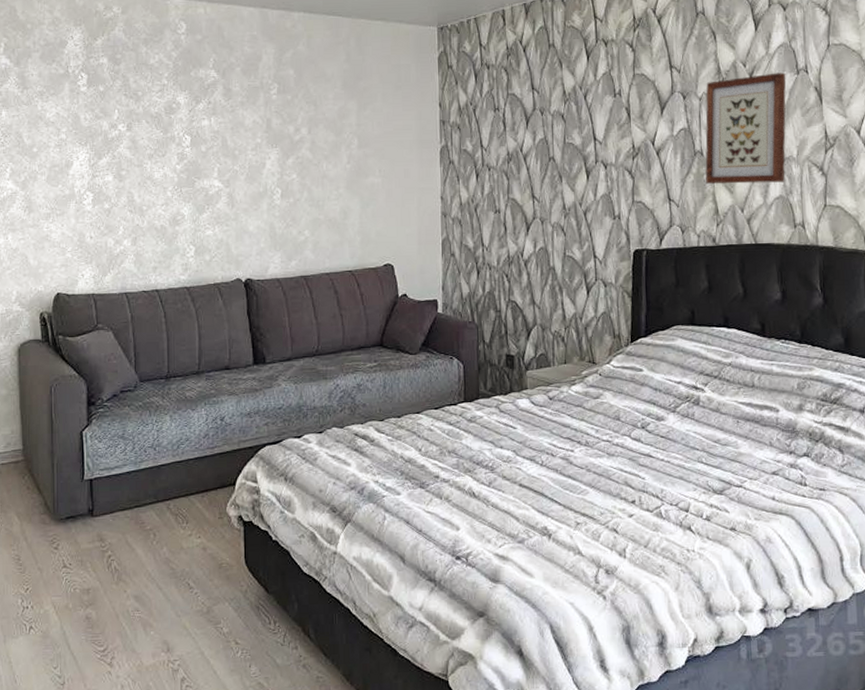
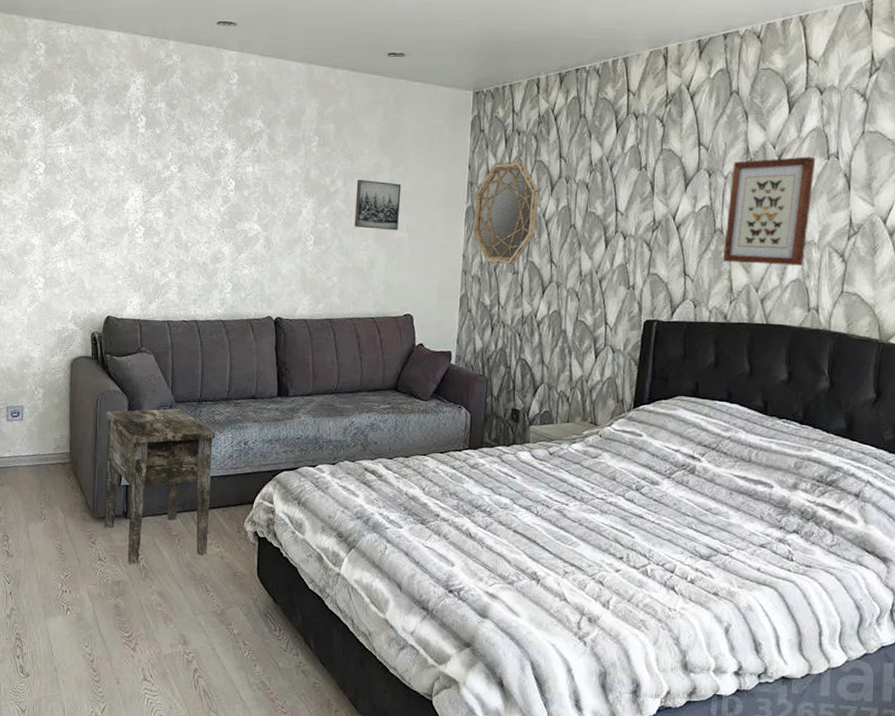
side table: none [62,387,188,568] -> present [104,408,216,564]
wall art: none [322,125,371,177] -> present [354,180,402,231]
home mirror: none [448,95,515,204] -> present [472,161,539,264]

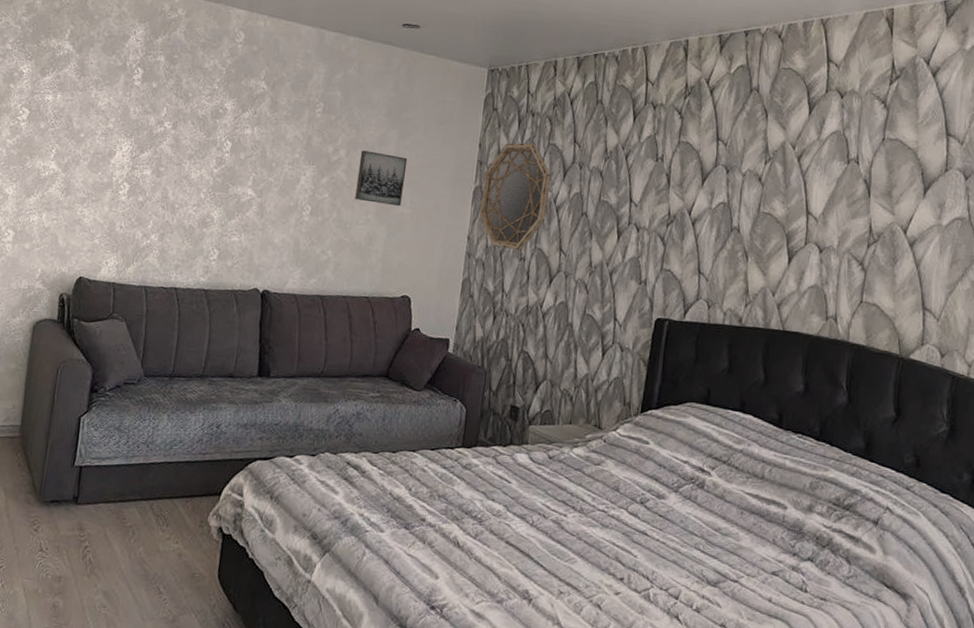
side table: present [104,408,216,564] -> none [50,381,186,558]
wall art: present [723,156,816,266] -> none [739,159,836,272]

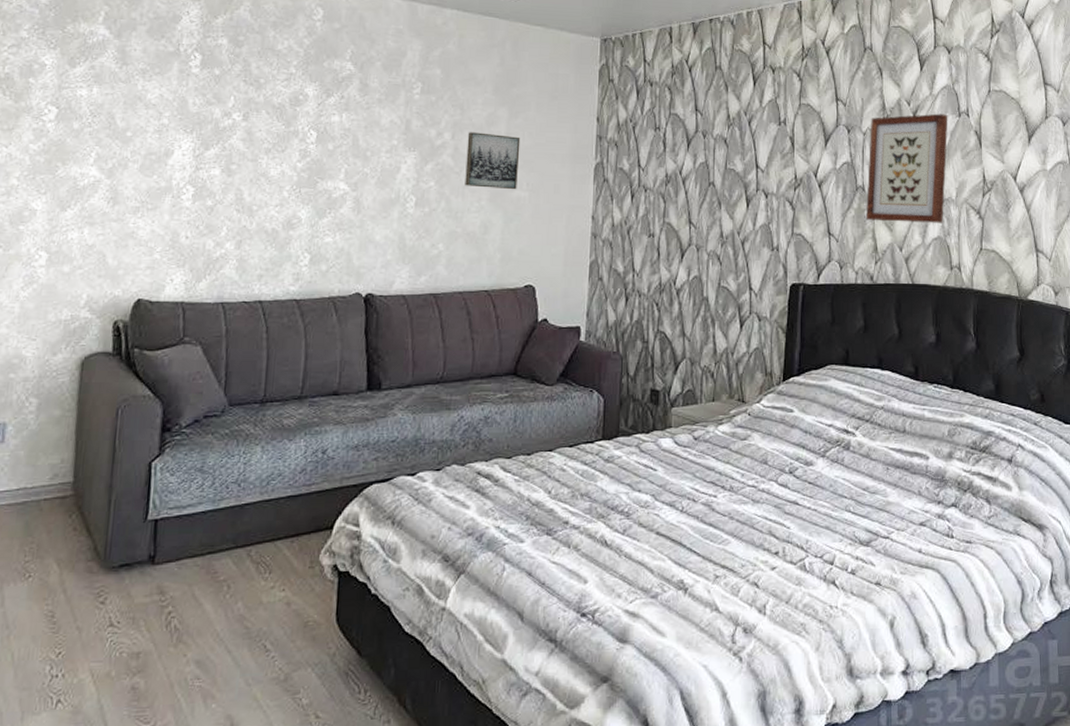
home mirror: present [479,143,551,250] -> none [602,113,675,226]
wall art: none [739,159,836,272] -> present [866,113,948,223]

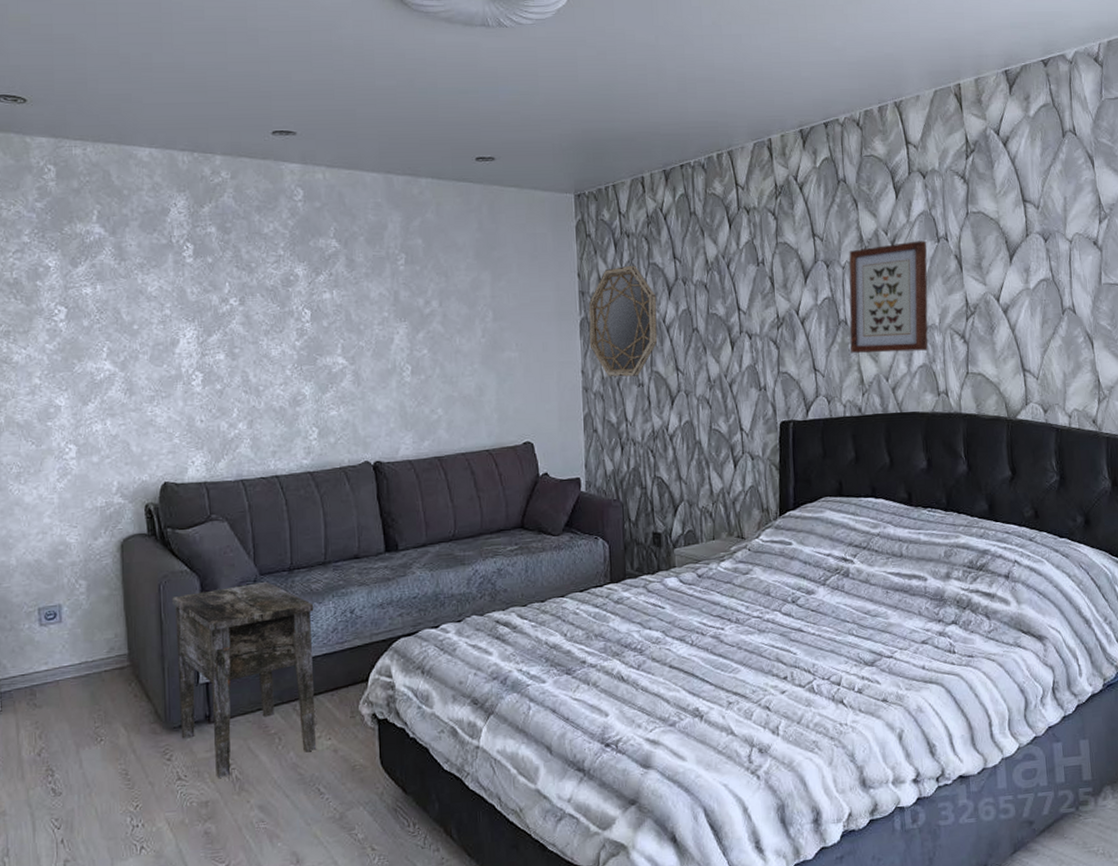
side table: none [119,412,284,627] -> present [172,581,317,778]
wall art: present [465,132,521,190] -> none [454,298,507,352]
home mirror: none [602,113,675,226] -> present [588,265,658,377]

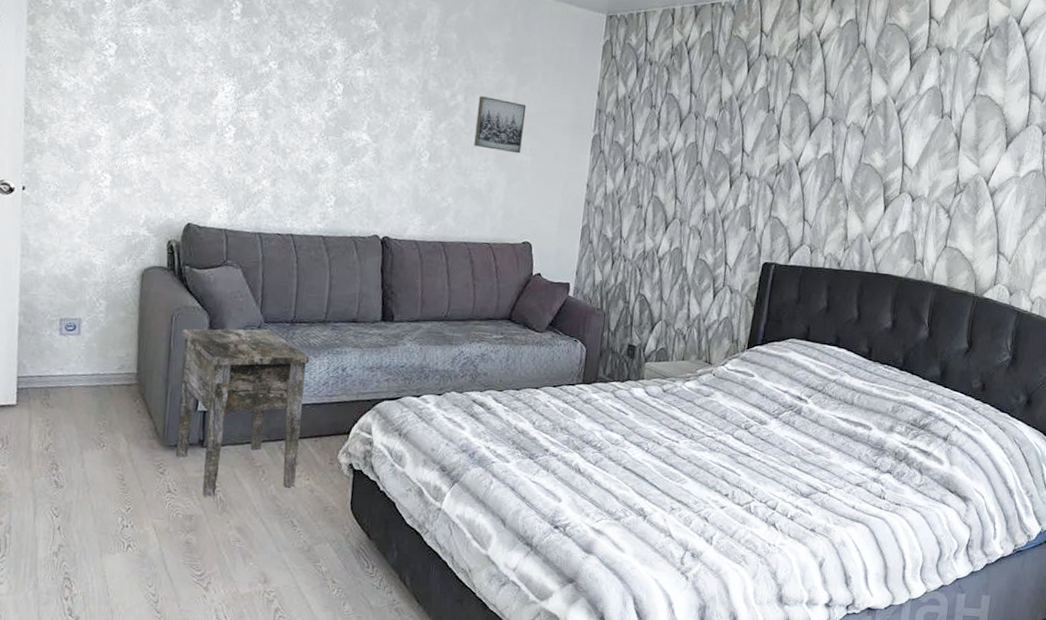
wall art: none [454,298,507,352] -> present [474,96,527,154]
home mirror: present [588,265,658,377] -> none [598,92,668,198]
wall art: present [849,240,928,353] -> none [840,112,931,219]

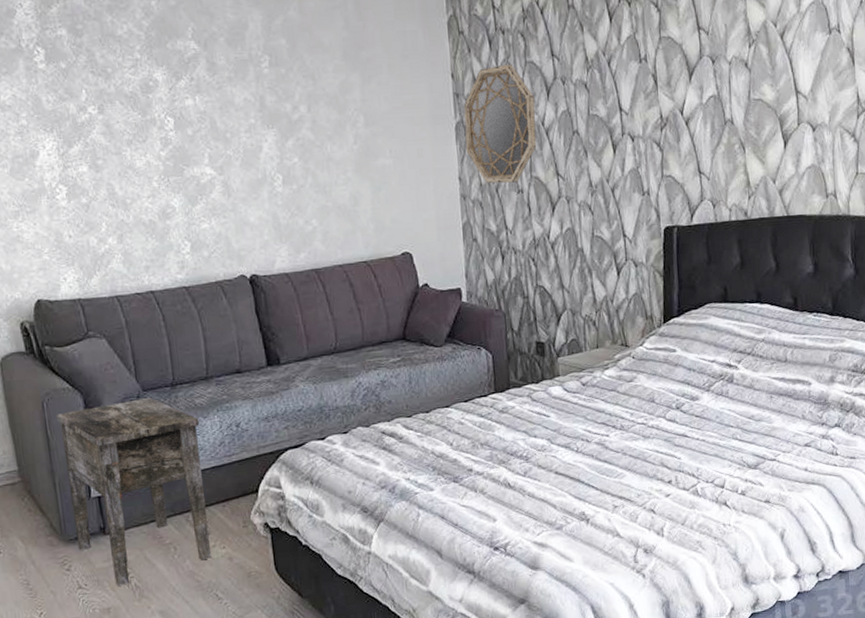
wall art: present [474,96,527,154] -> none [323,102,380,159]
home mirror: none [598,92,668,198] -> present [463,64,537,184]

